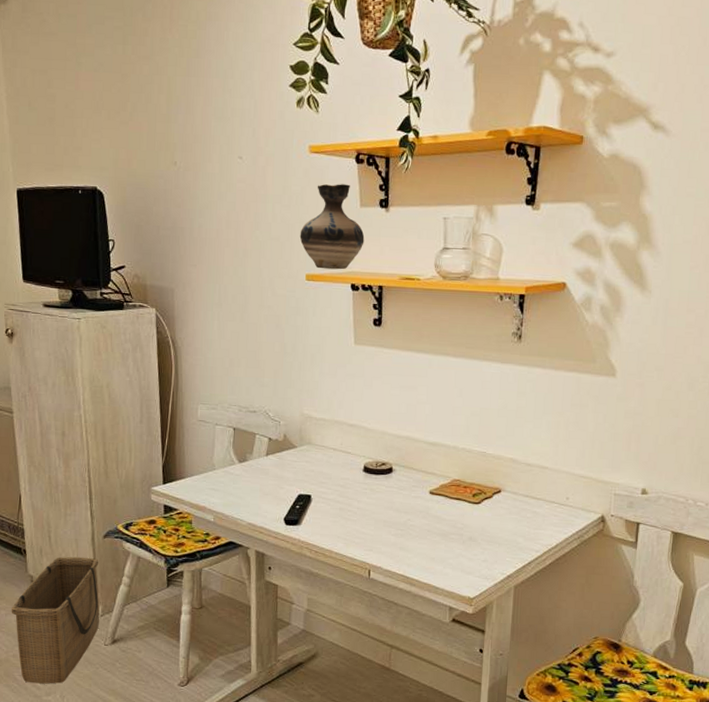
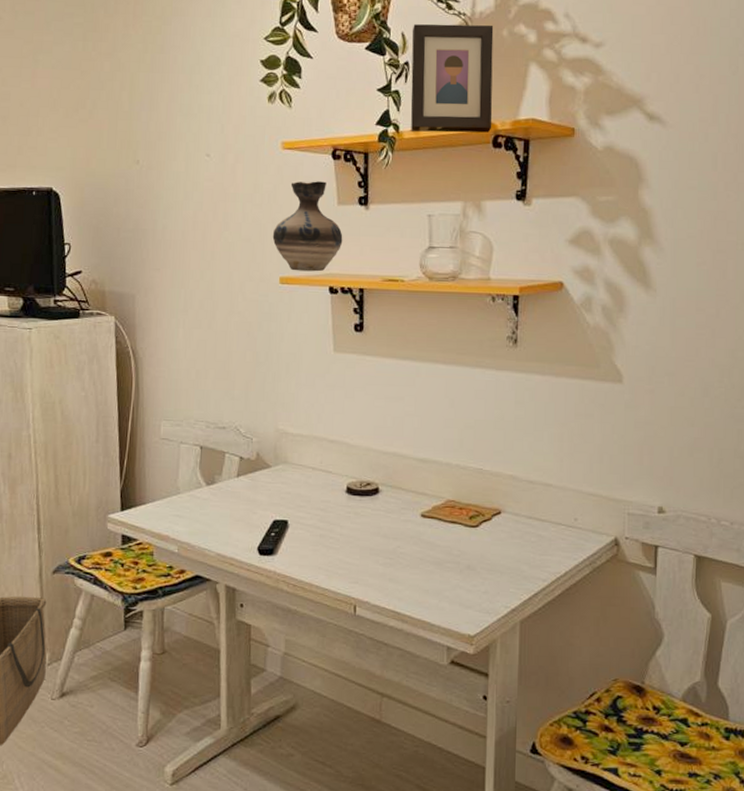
picture frame: none [430,31,511,140] -> present [410,24,494,133]

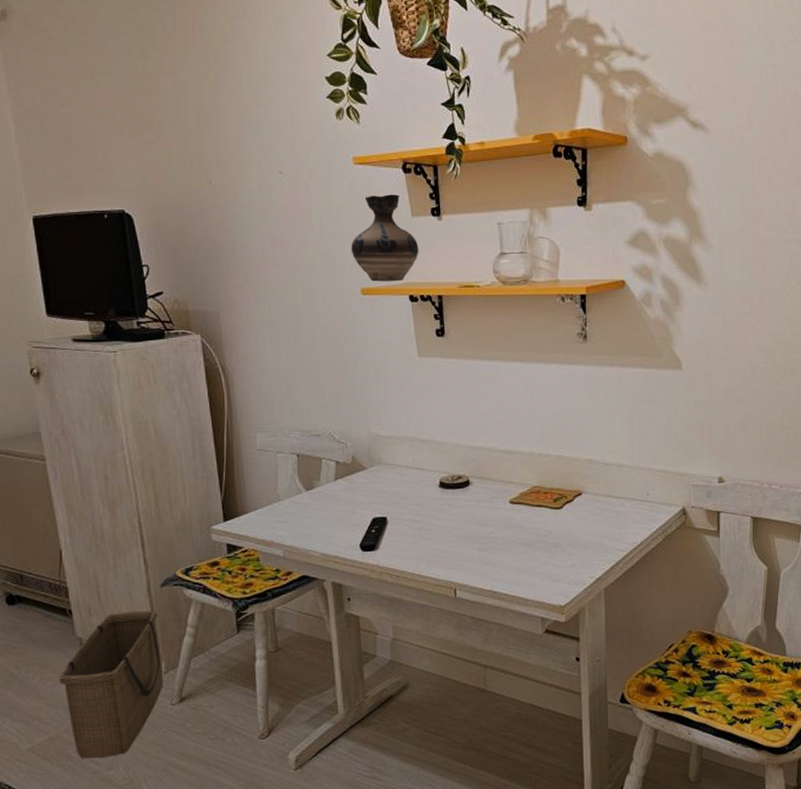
picture frame: present [410,24,494,133] -> none [470,39,552,144]

